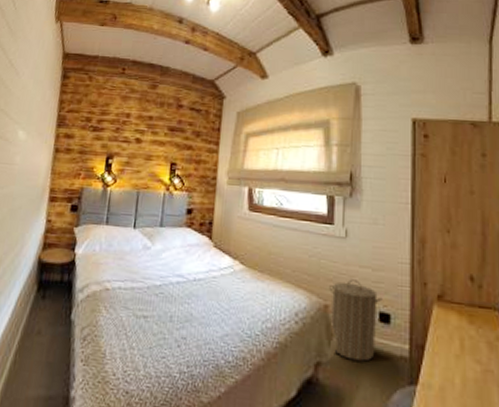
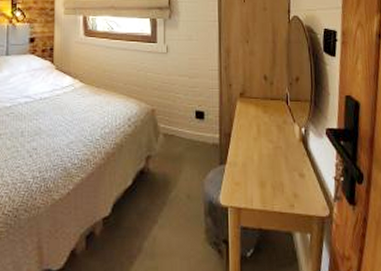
laundry hamper: present [329,279,383,362] -> none [155,86,198,151]

